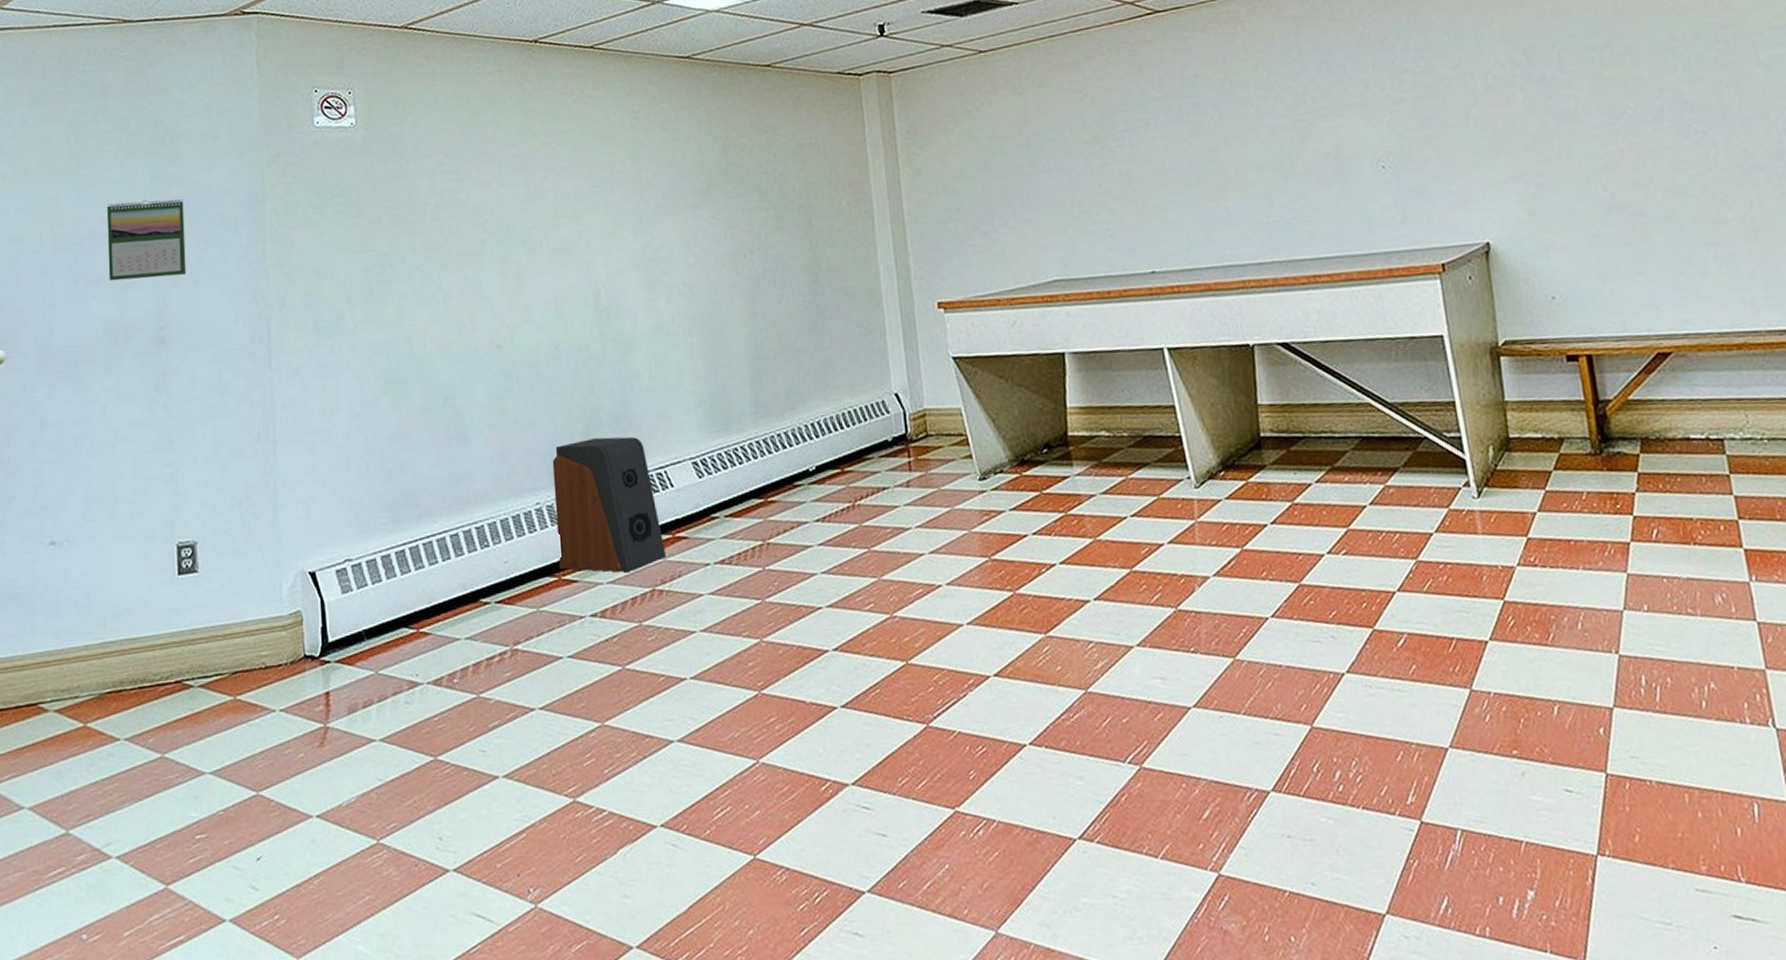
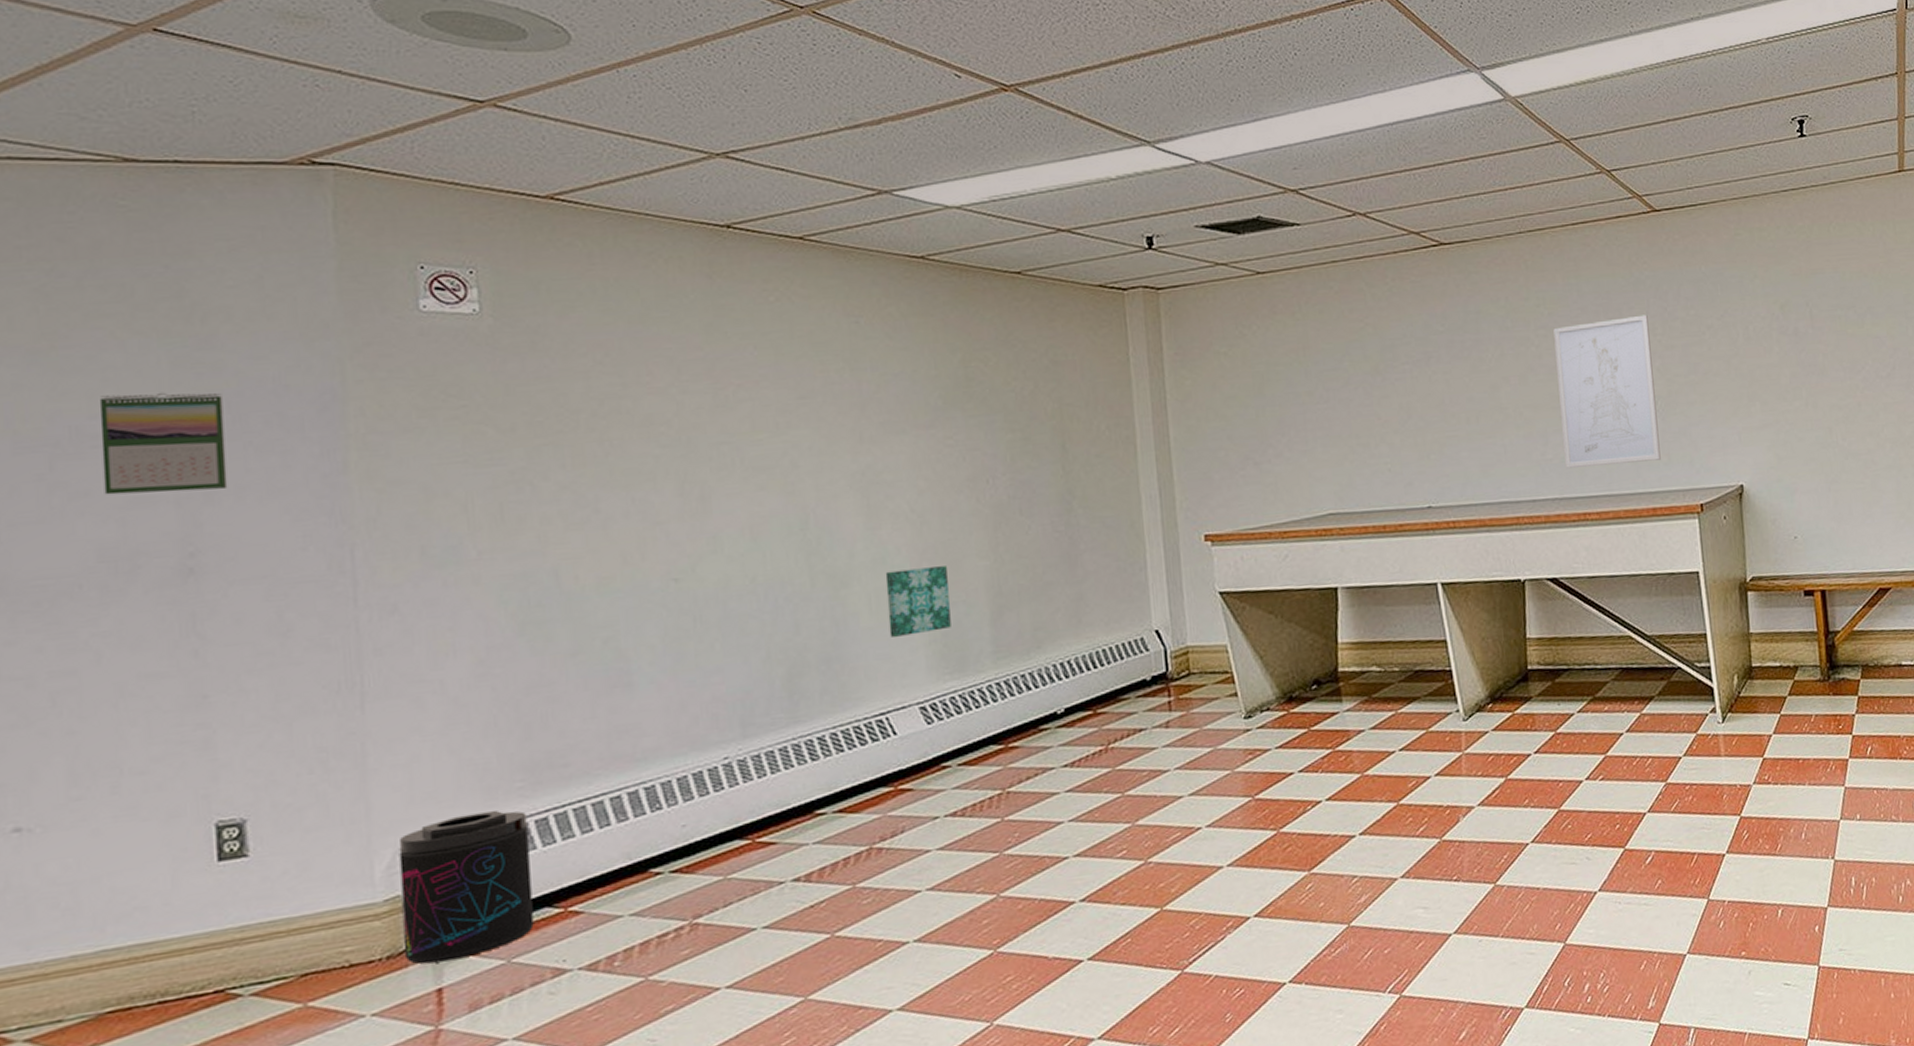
supplement container: none [299,542,395,670] -> present [398,810,534,965]
speaker: present [552,436,666,572] -> none [745,680,886,831]
wall art: none [662,333,717,399] -> present [885,566,951,638]
wall art: none [1274,69,1395,231] -> present [1553,314,1661,469]

